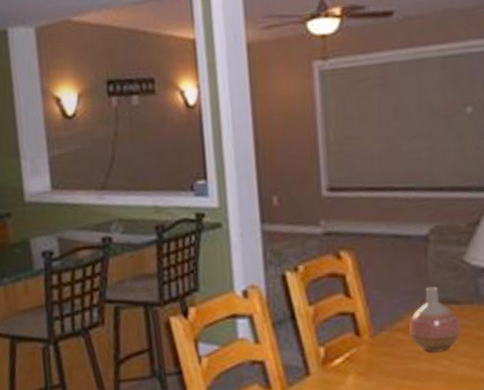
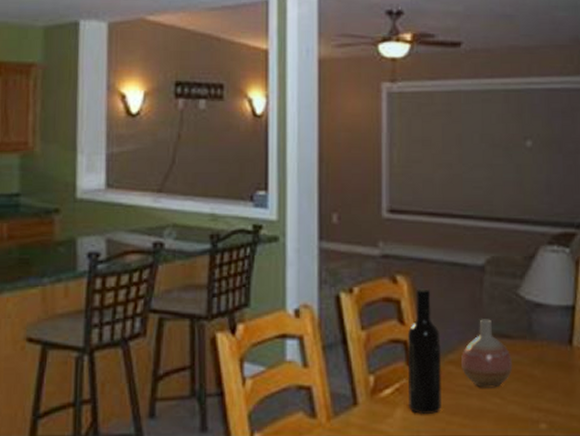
wine bottle: none [354,262,392,380] -> present [407,289,442,414]

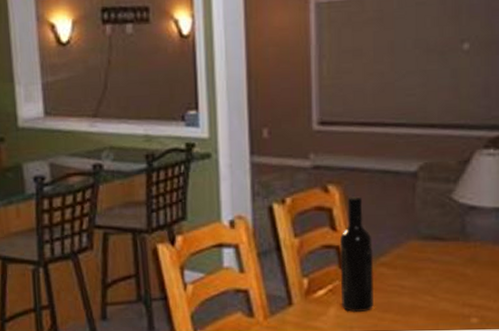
vase: present [461,319,513,388] -> none [393,223,445,287]

